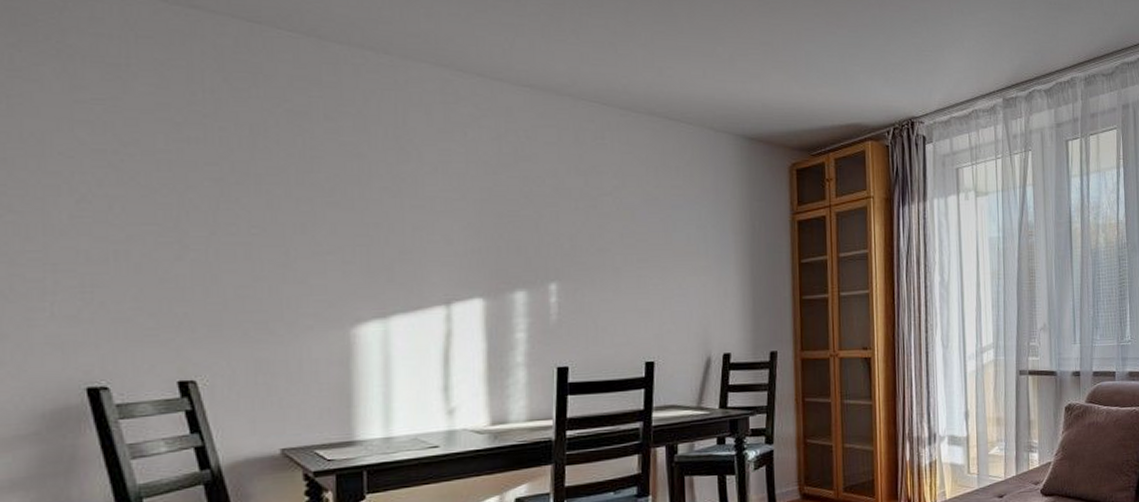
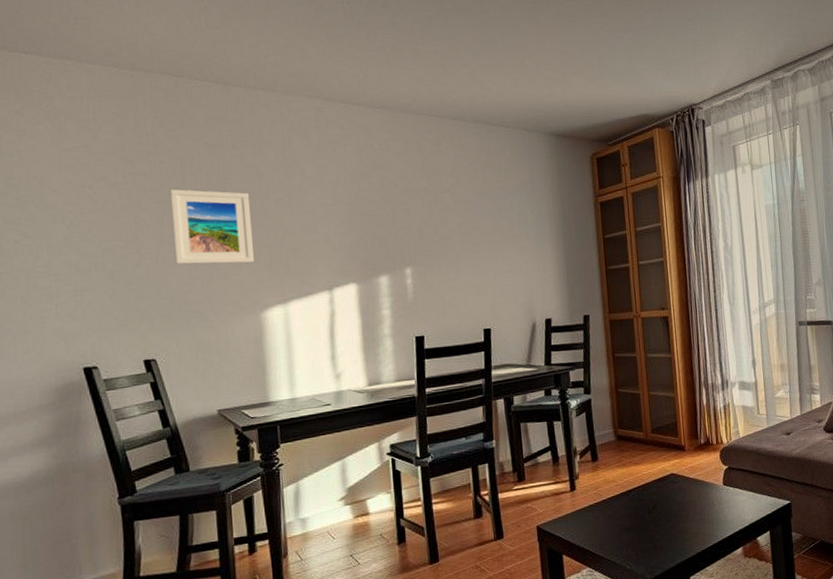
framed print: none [231,165,345,265] -> present [169,189,254,265]

